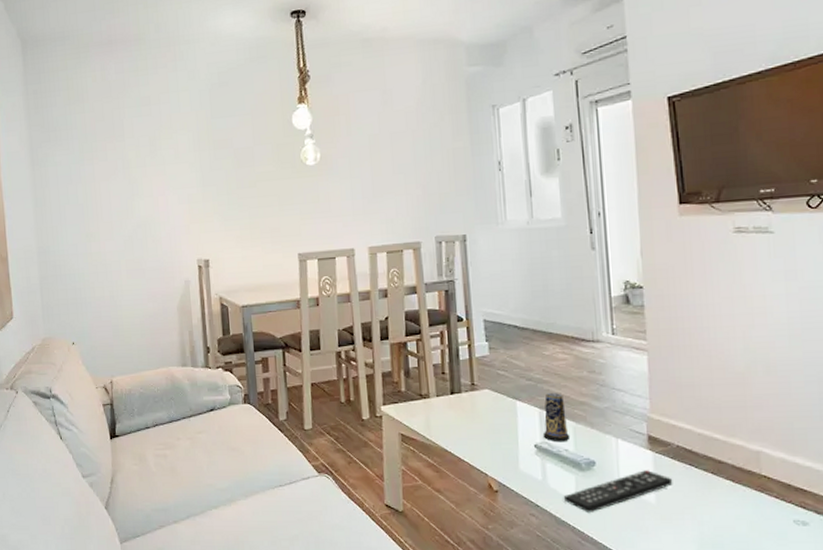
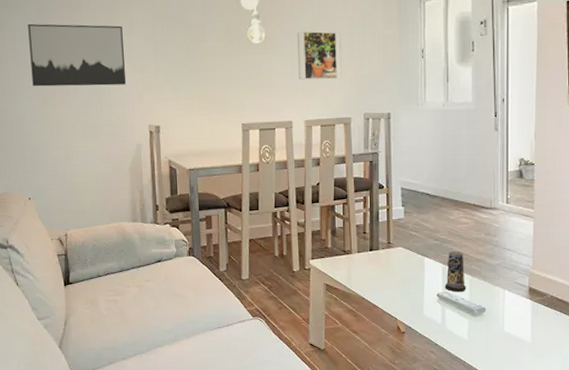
wall art: none [70,154,172,224] -> present [28,24,126,87]
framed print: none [355,147,408,202] -> present [296,31,342,80]
remote control: present [564,470,673,512] -> none [459,316,546,350]

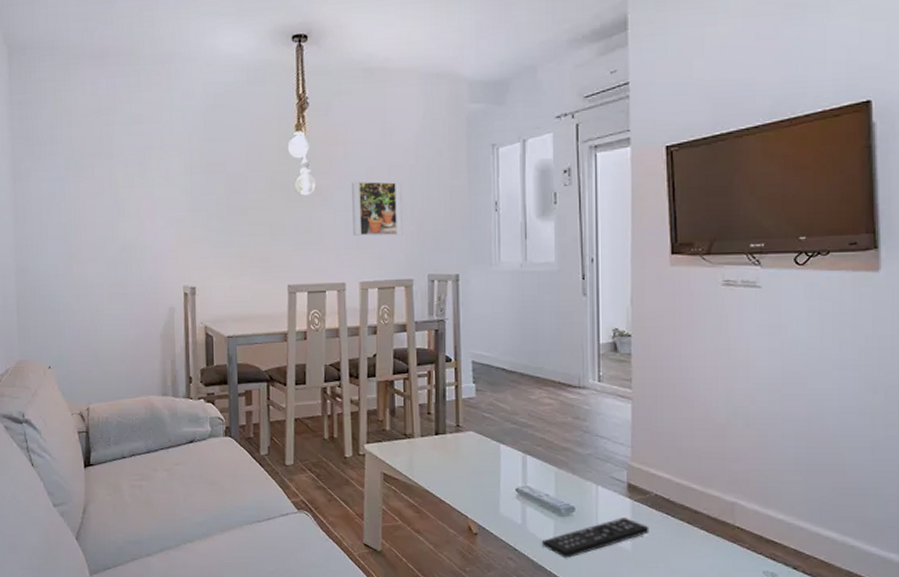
wall art: present [28,24,126,87] -> none [55,174,159,243]
candle: present [444,251,467,292] -> none [524,438,552,487]
remote control: none [459,316,546,350] -> present [542,518,650,558]

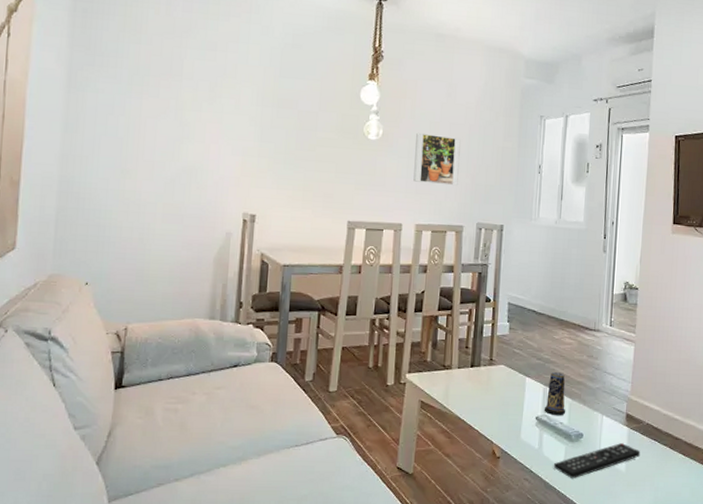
candle: none [524,438,552,487] -> present [544,372,566,416]

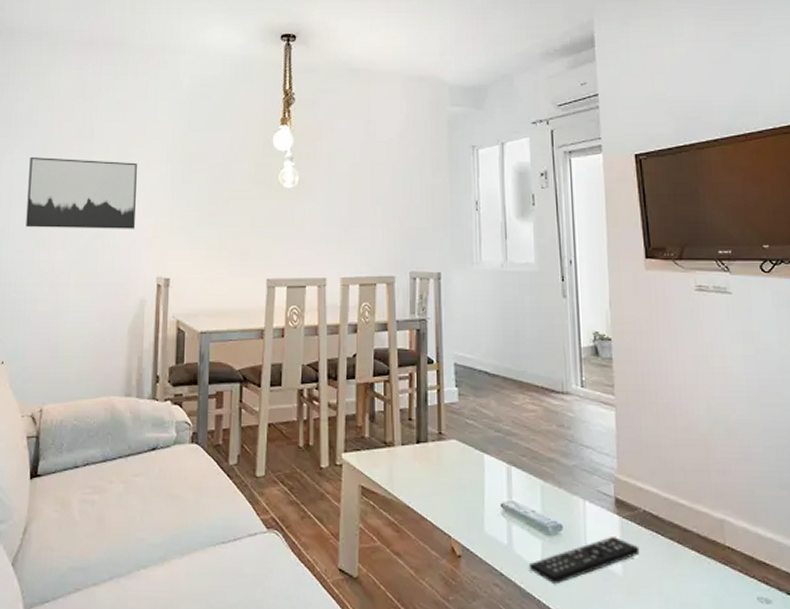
wall art: none [111,88,227,167] -> present [26,157,137,229]
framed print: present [413,132,461,186] -> none [334,176,385,232]
candle: present [544,372,566,416] -> none [509,447,538,502]

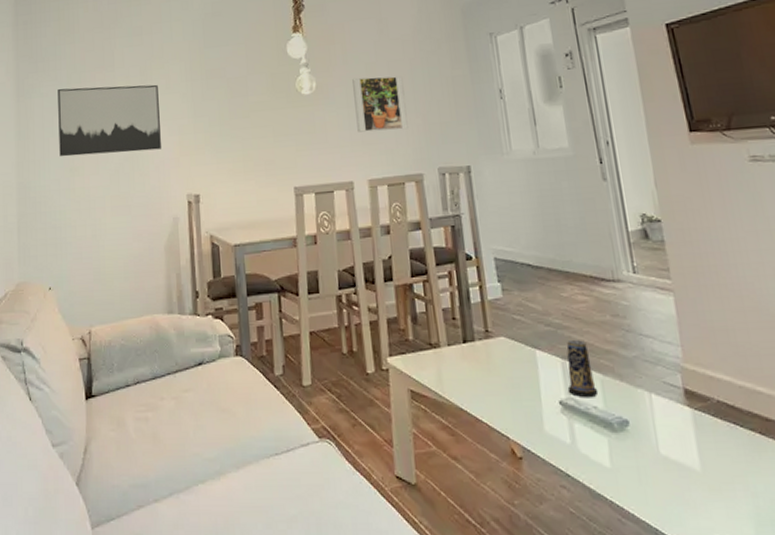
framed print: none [334,176,385,232] -> present [351,76,408,132]
candle: none [509,447,538,502] -> present [566,340,599,398]
remote control: present [530,537,640,584] -> none [597,430,718,483]

